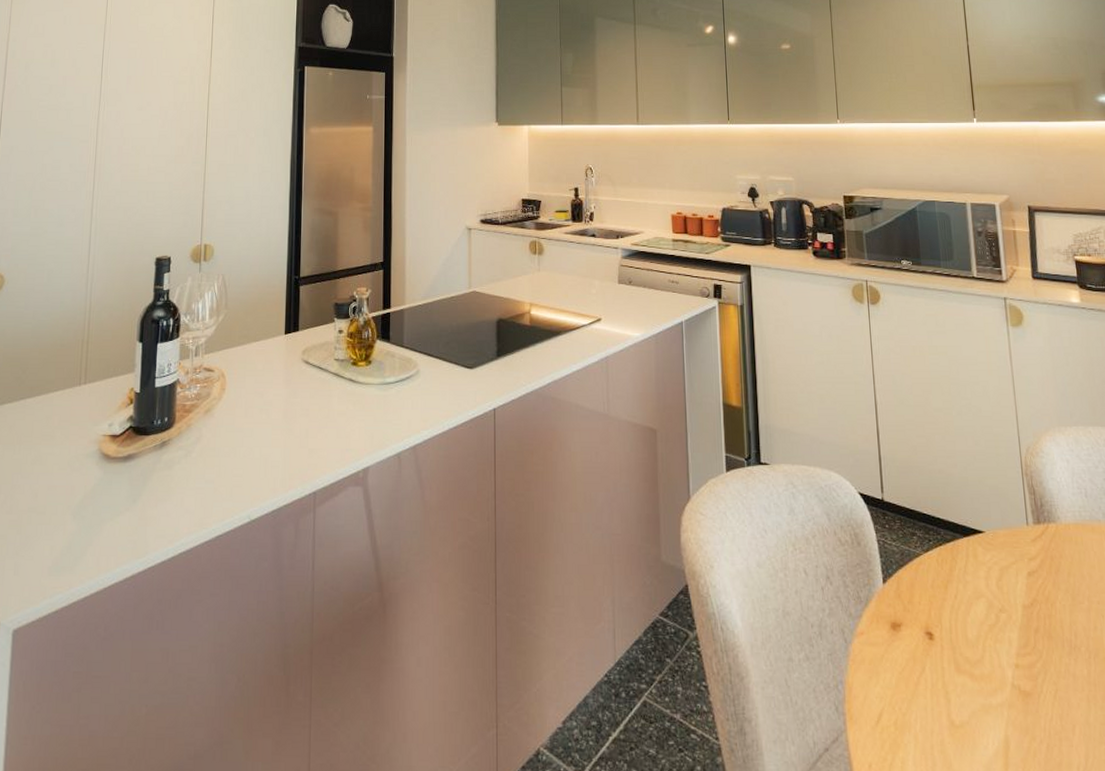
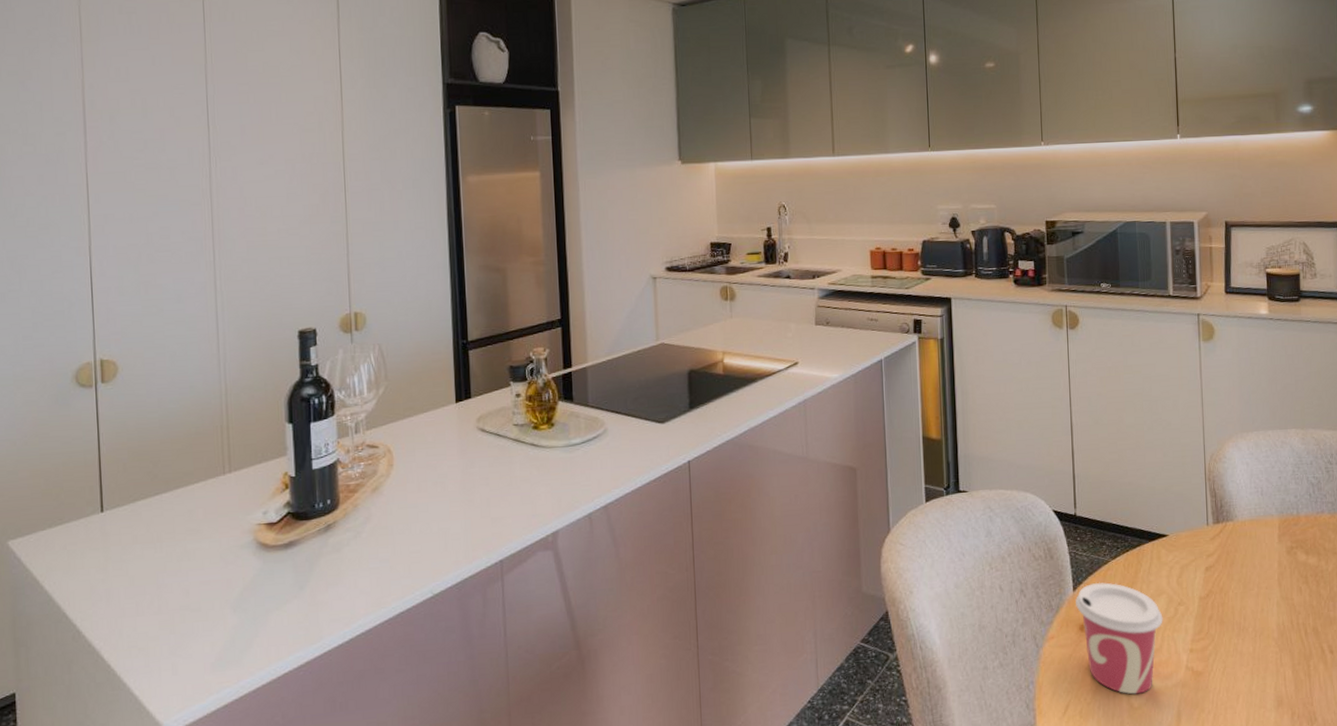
cup: none [885,576,984,710] -> present [1074,582,1163,695]

